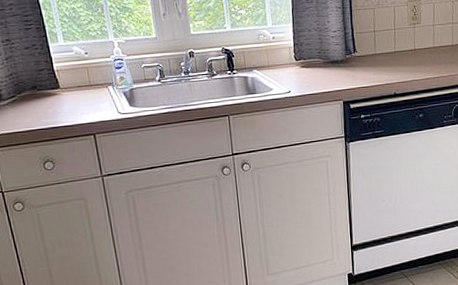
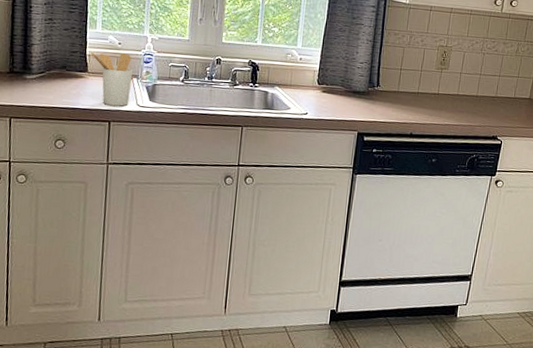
utensil holder: none [58,62,110,118] -> present [91,51,133,107]

